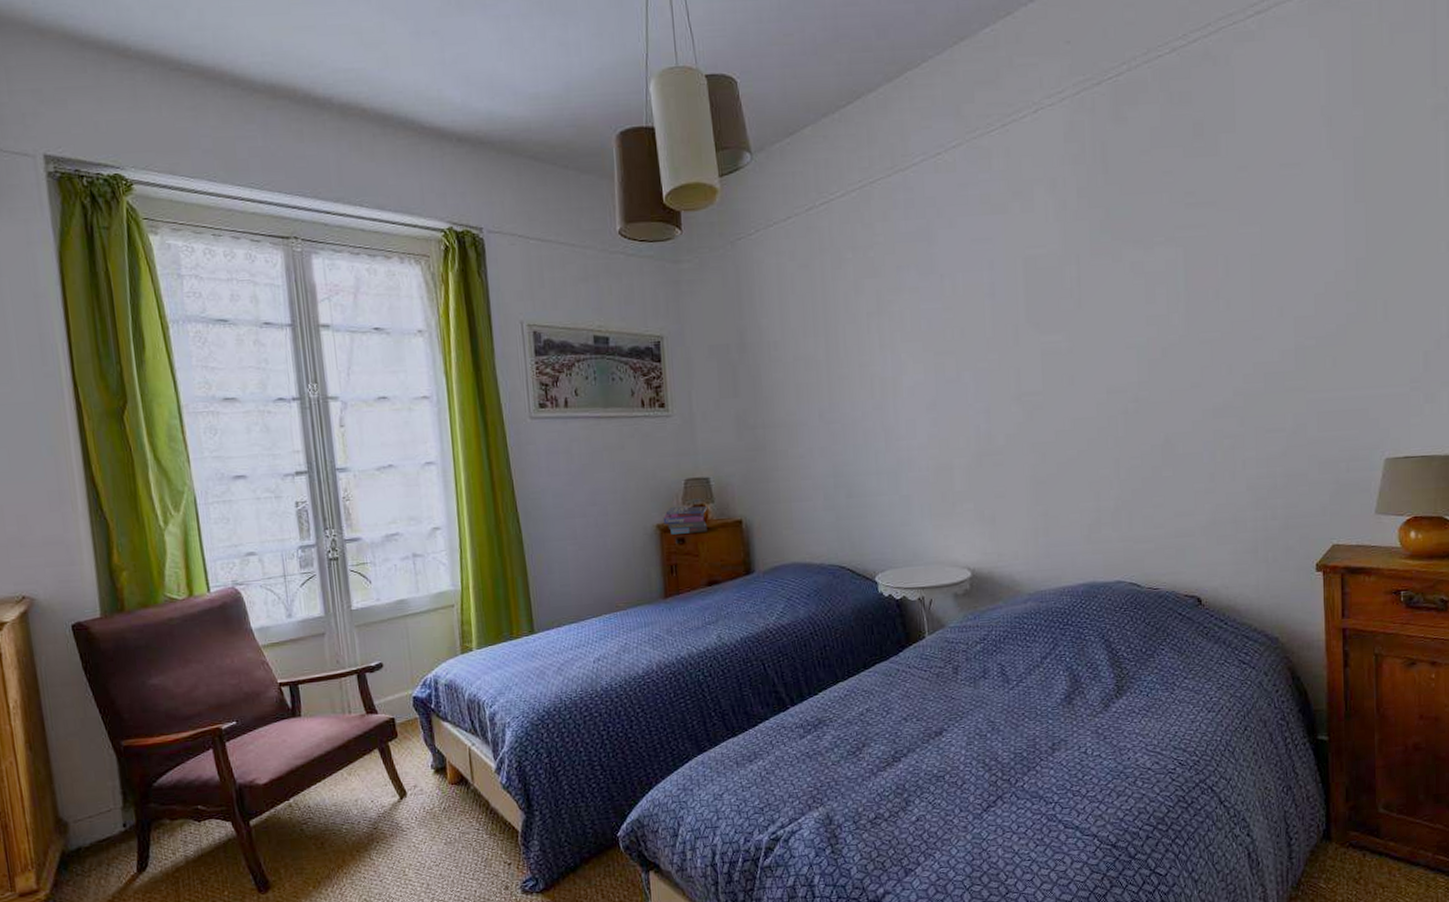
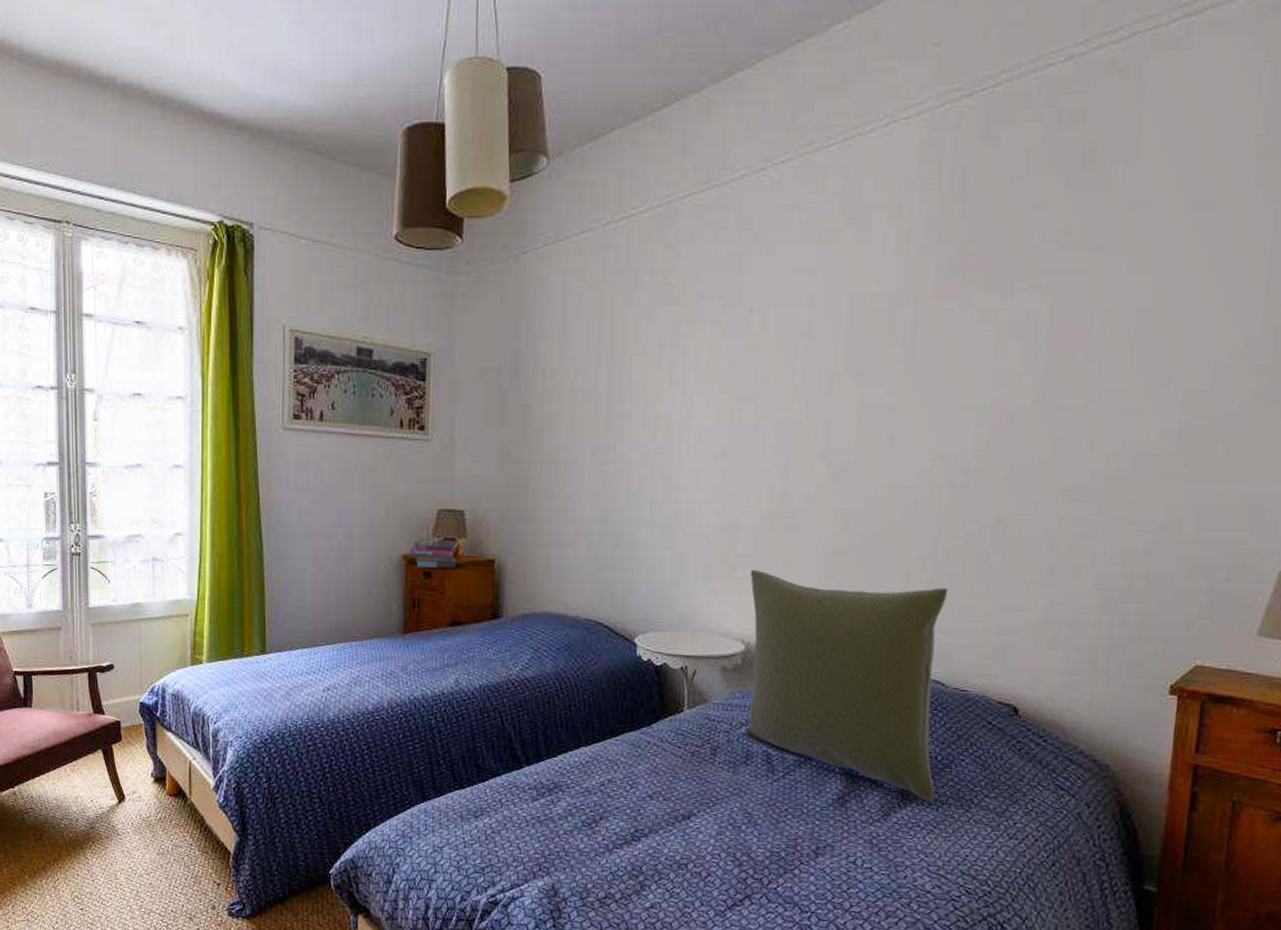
pillow: none [968,502,1144,689] -> present [744,569,948,802]

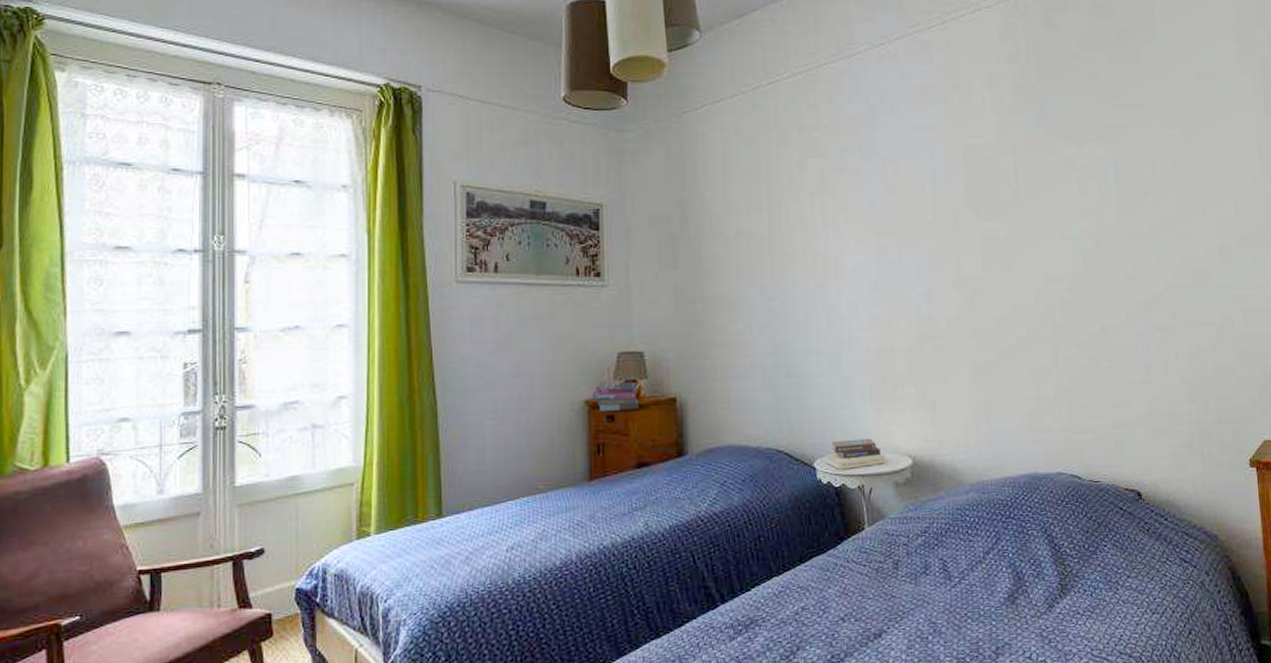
books: none [648,618,715,649] -> present [826,438,886,470]
pillow: present [744,569,948,802] -> none [909,387,1088,589]

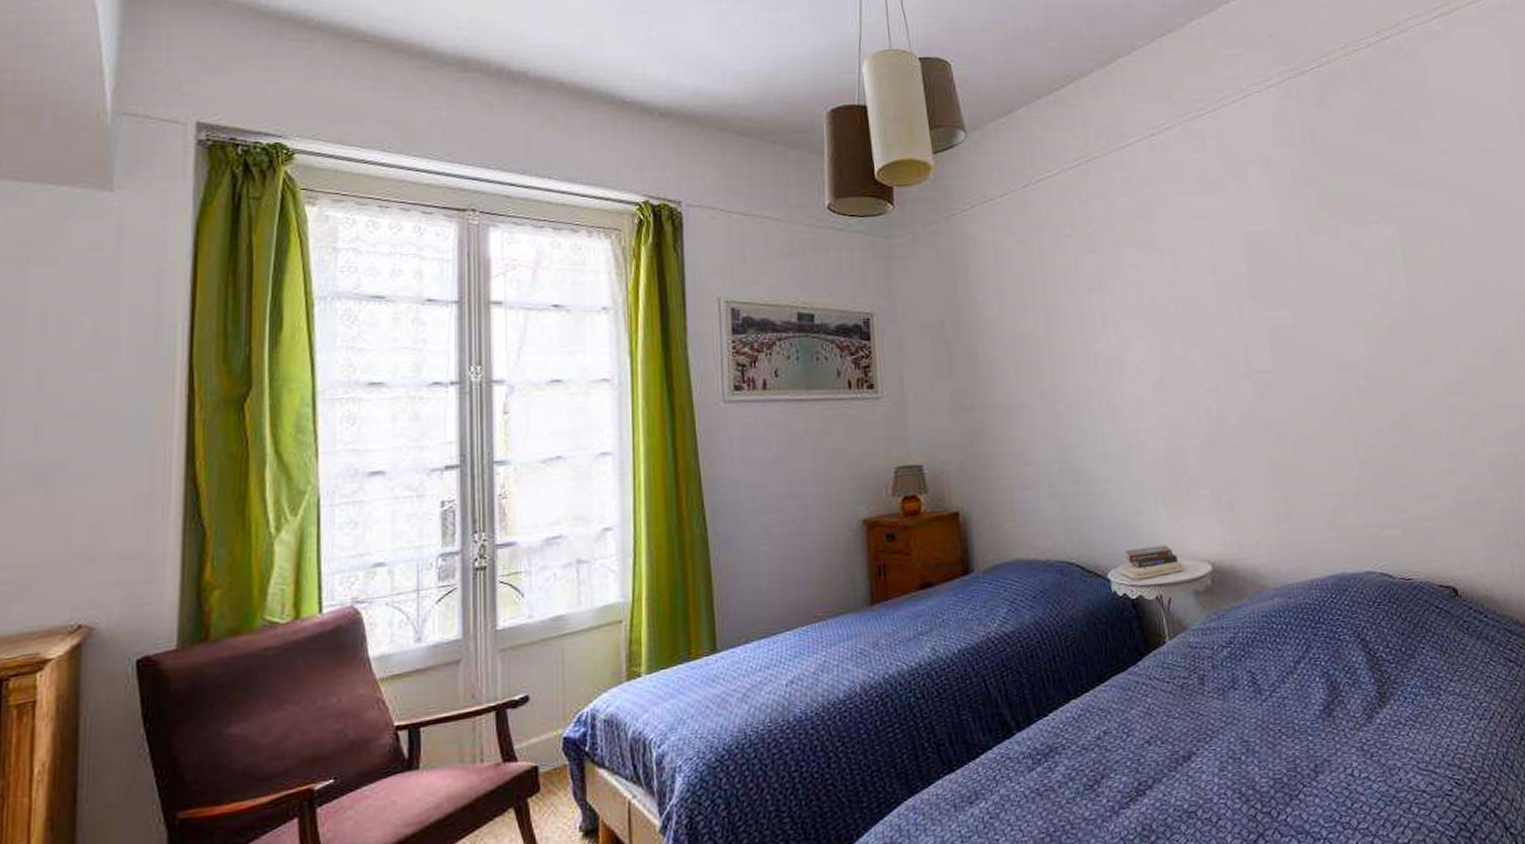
books: present [592,381,640,411] -> none [870,496,920,530]

